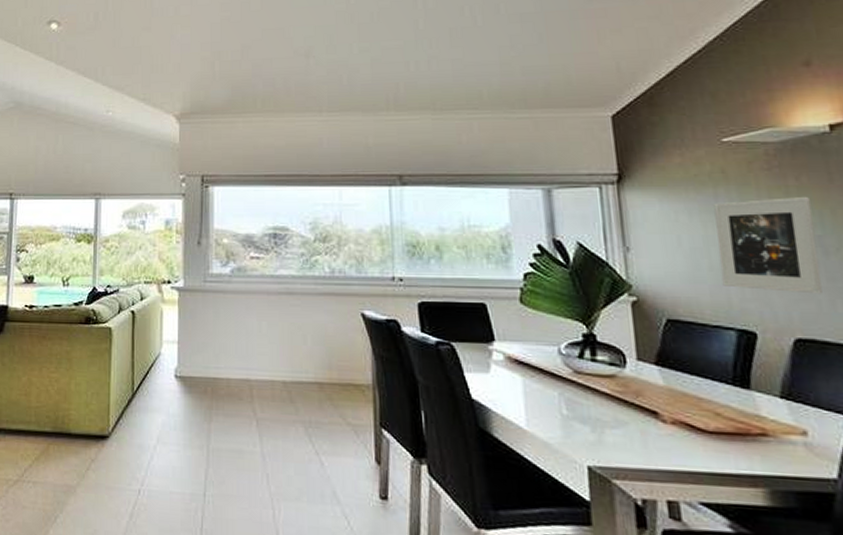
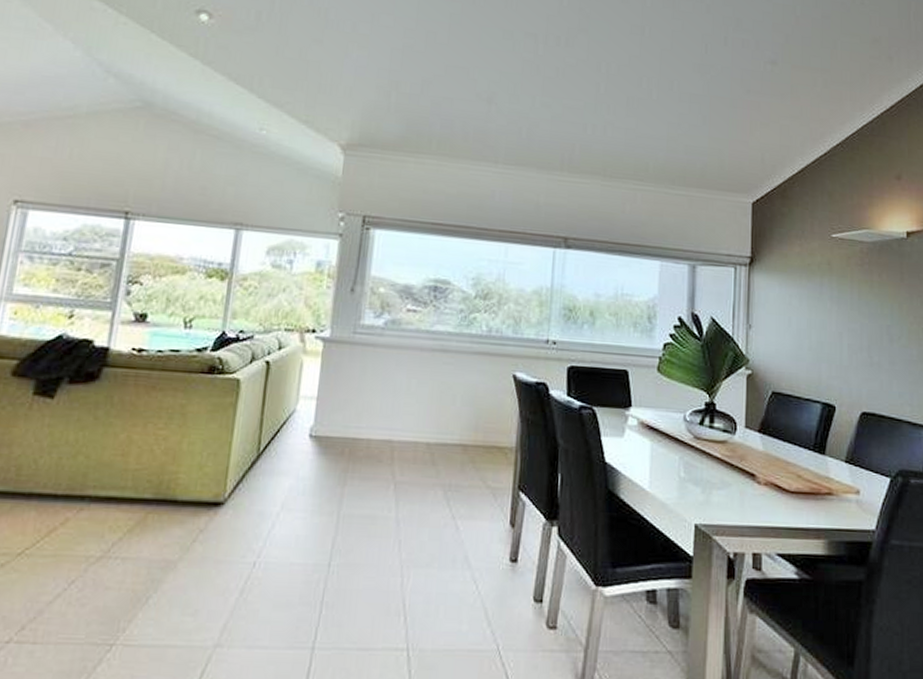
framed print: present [714,197,822,294] -> none [816,290,886,375]

